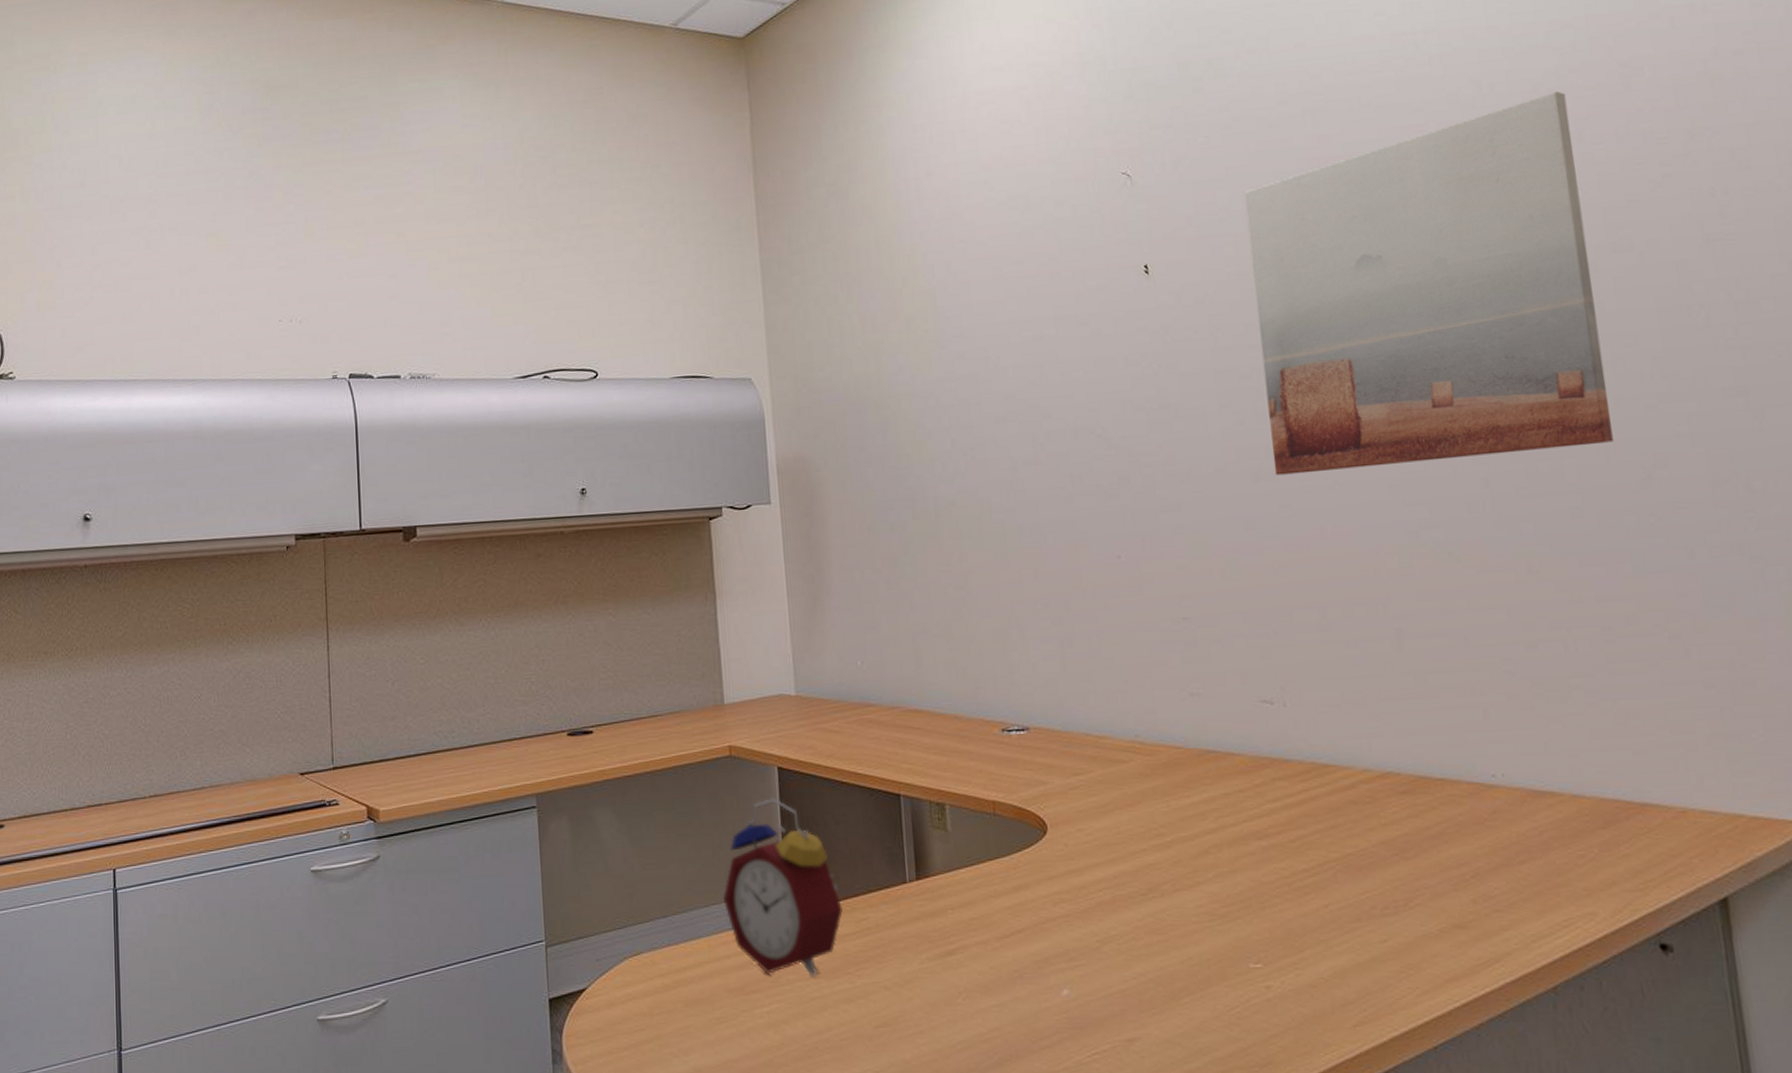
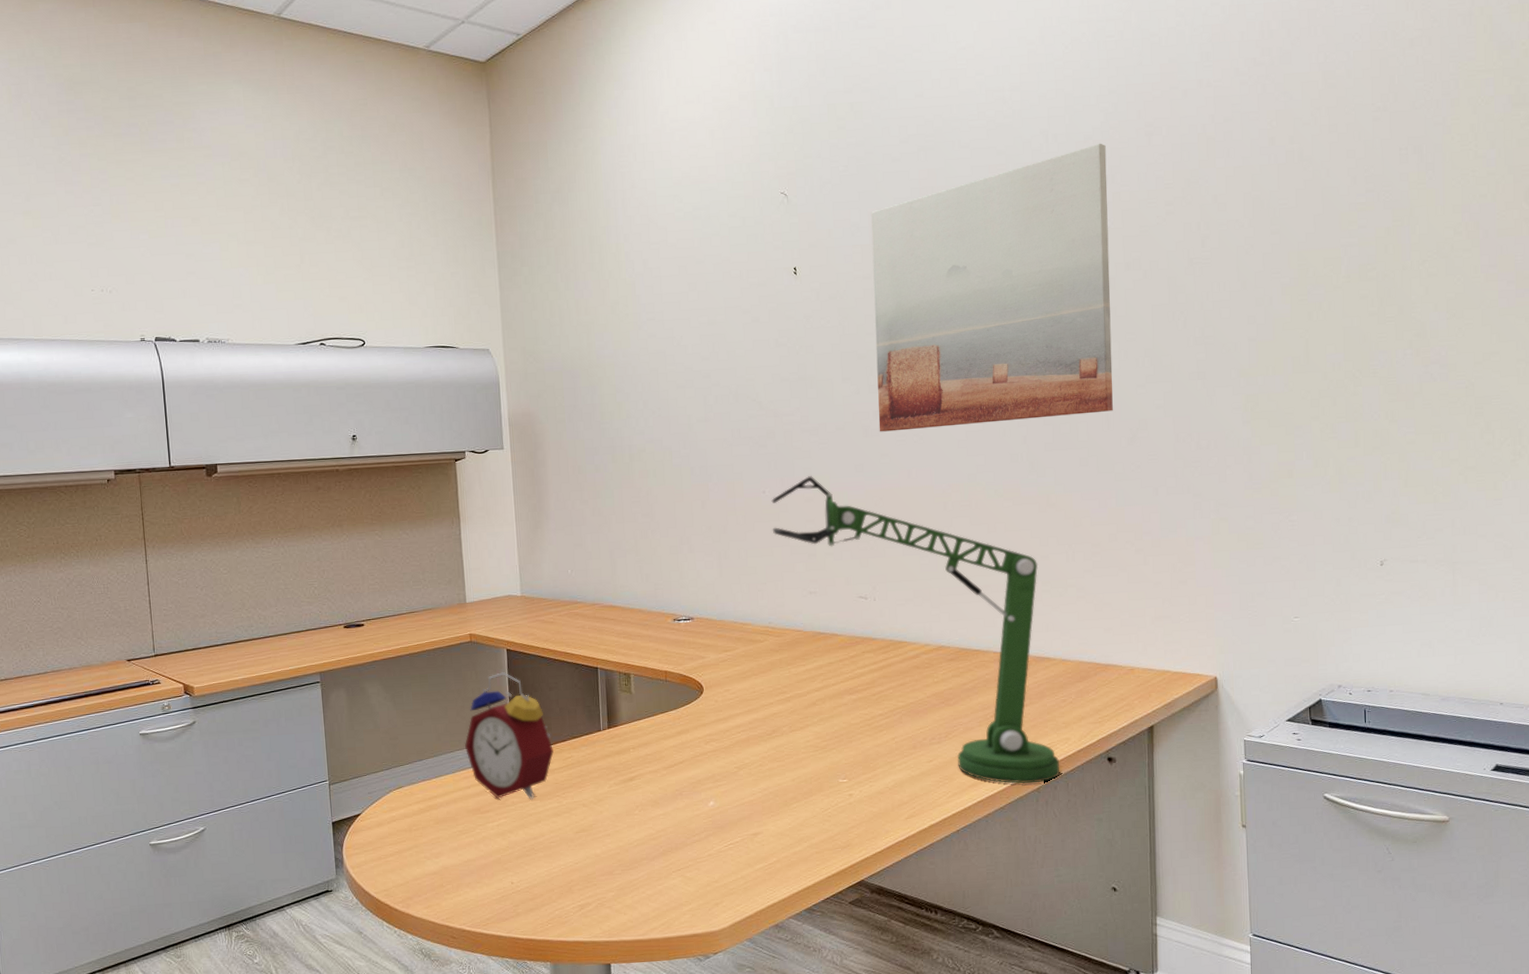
desk lamp: none [1130,535,1586,980] -> present [771,476,1060,784]

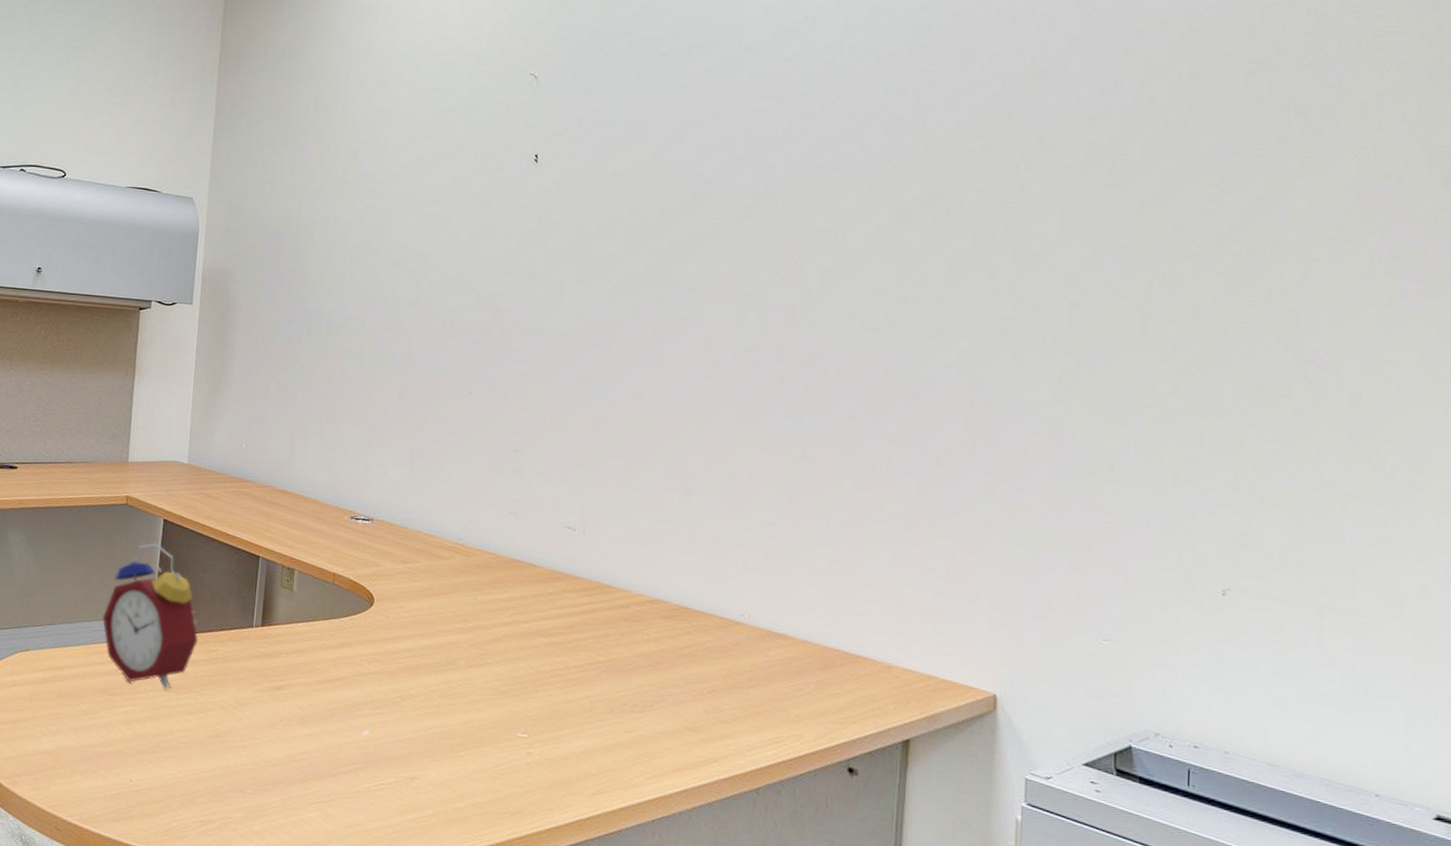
desk lamp: present [771,476,1060,784] -> none [475,382,788,782]
wall art: present [870,143,1113,432] -> none [611,62,912,362]

